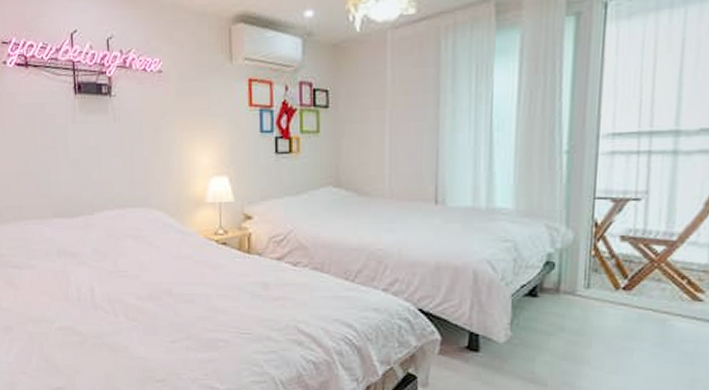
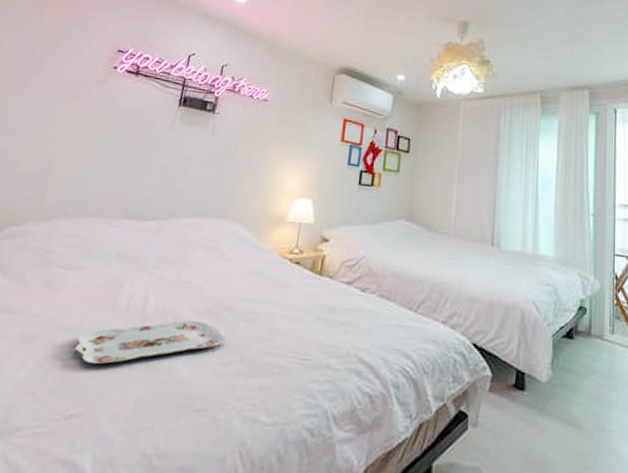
serving tray: none [45,305,169,347] -> present [74,320,225,365]

